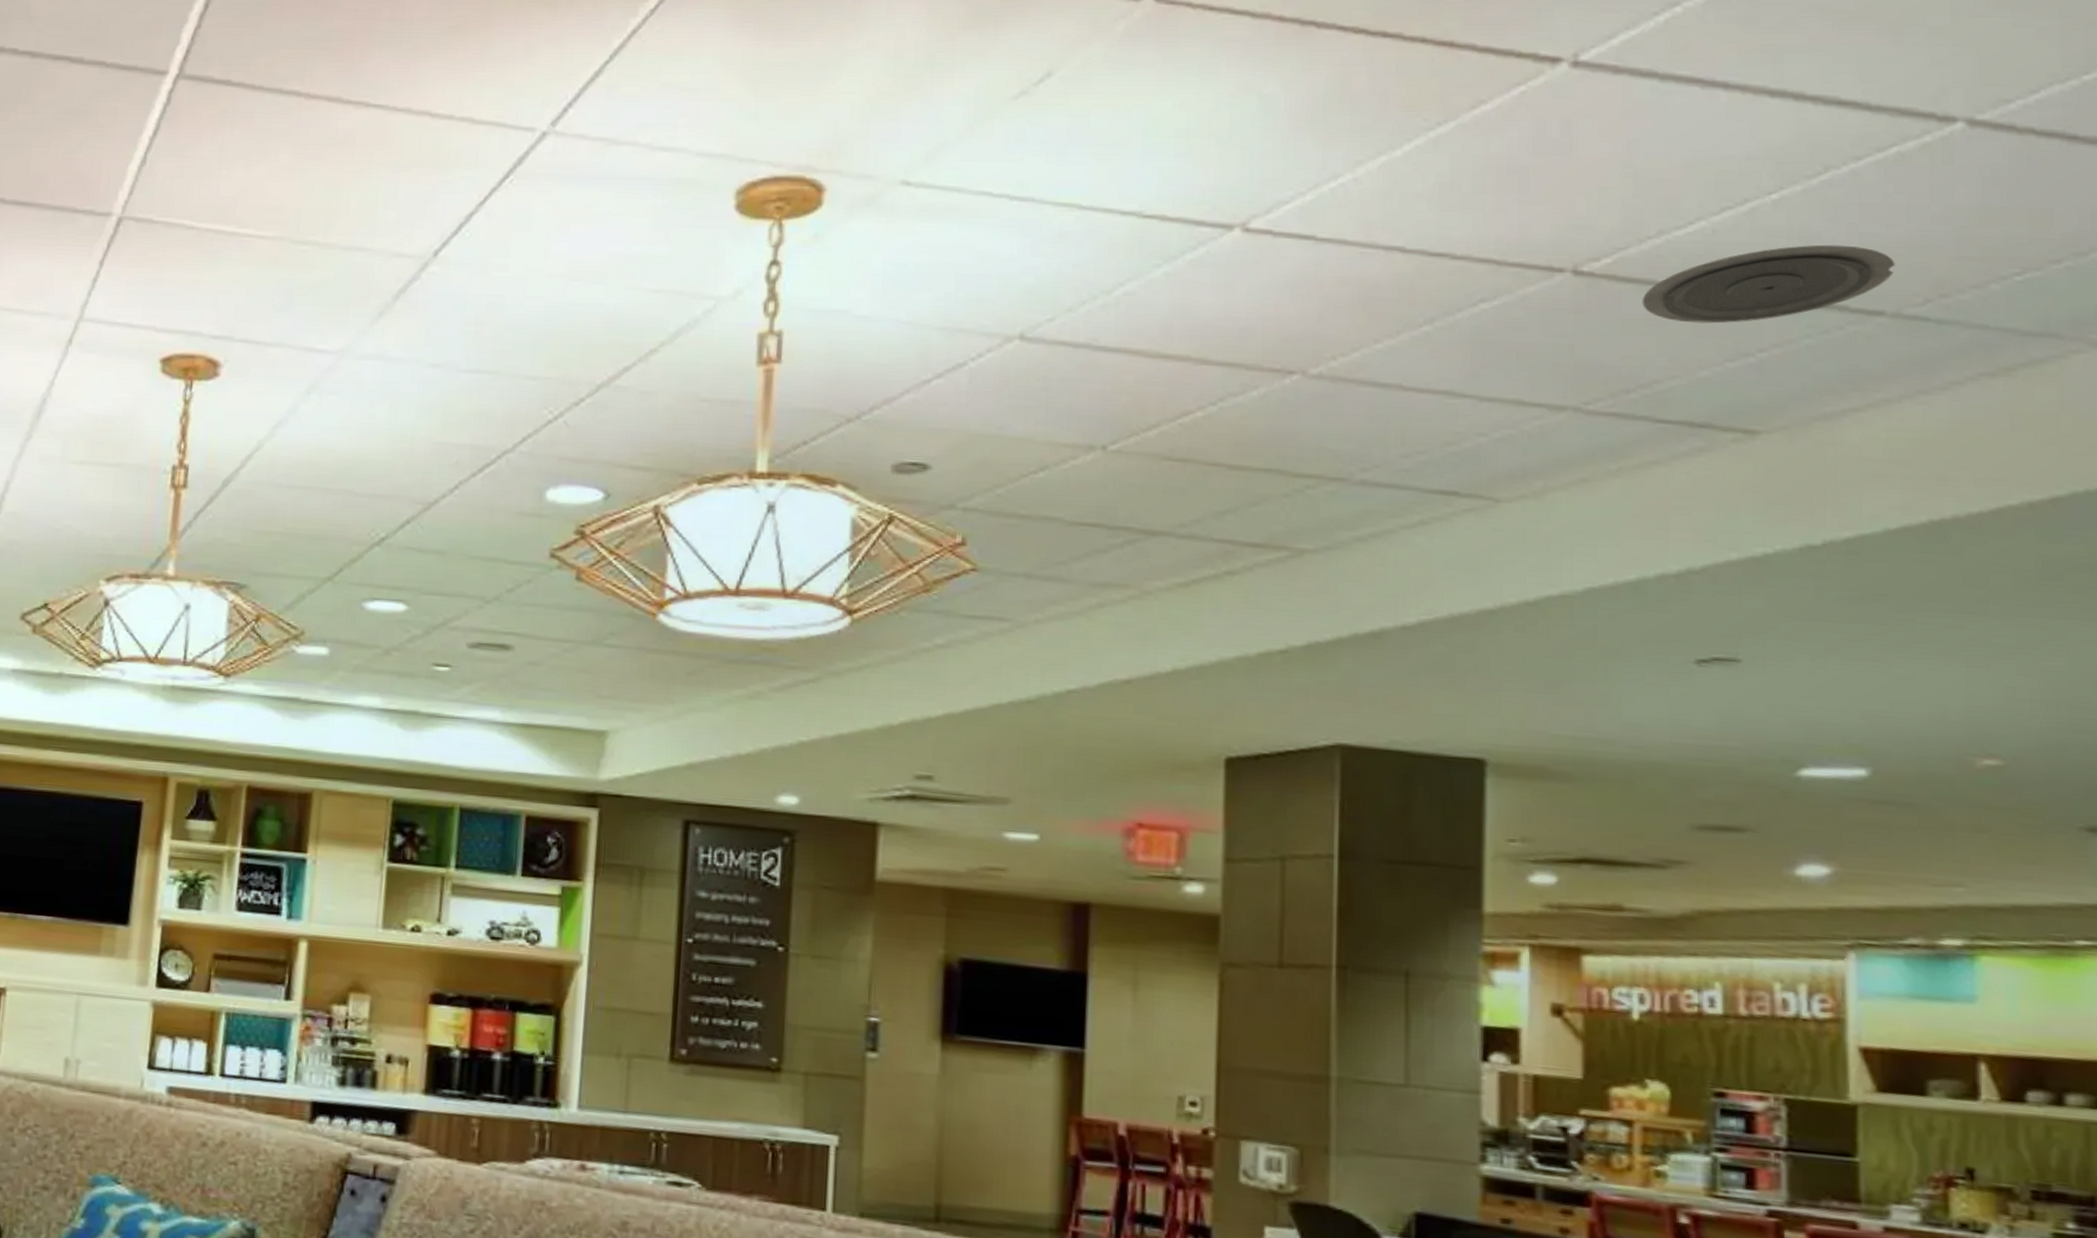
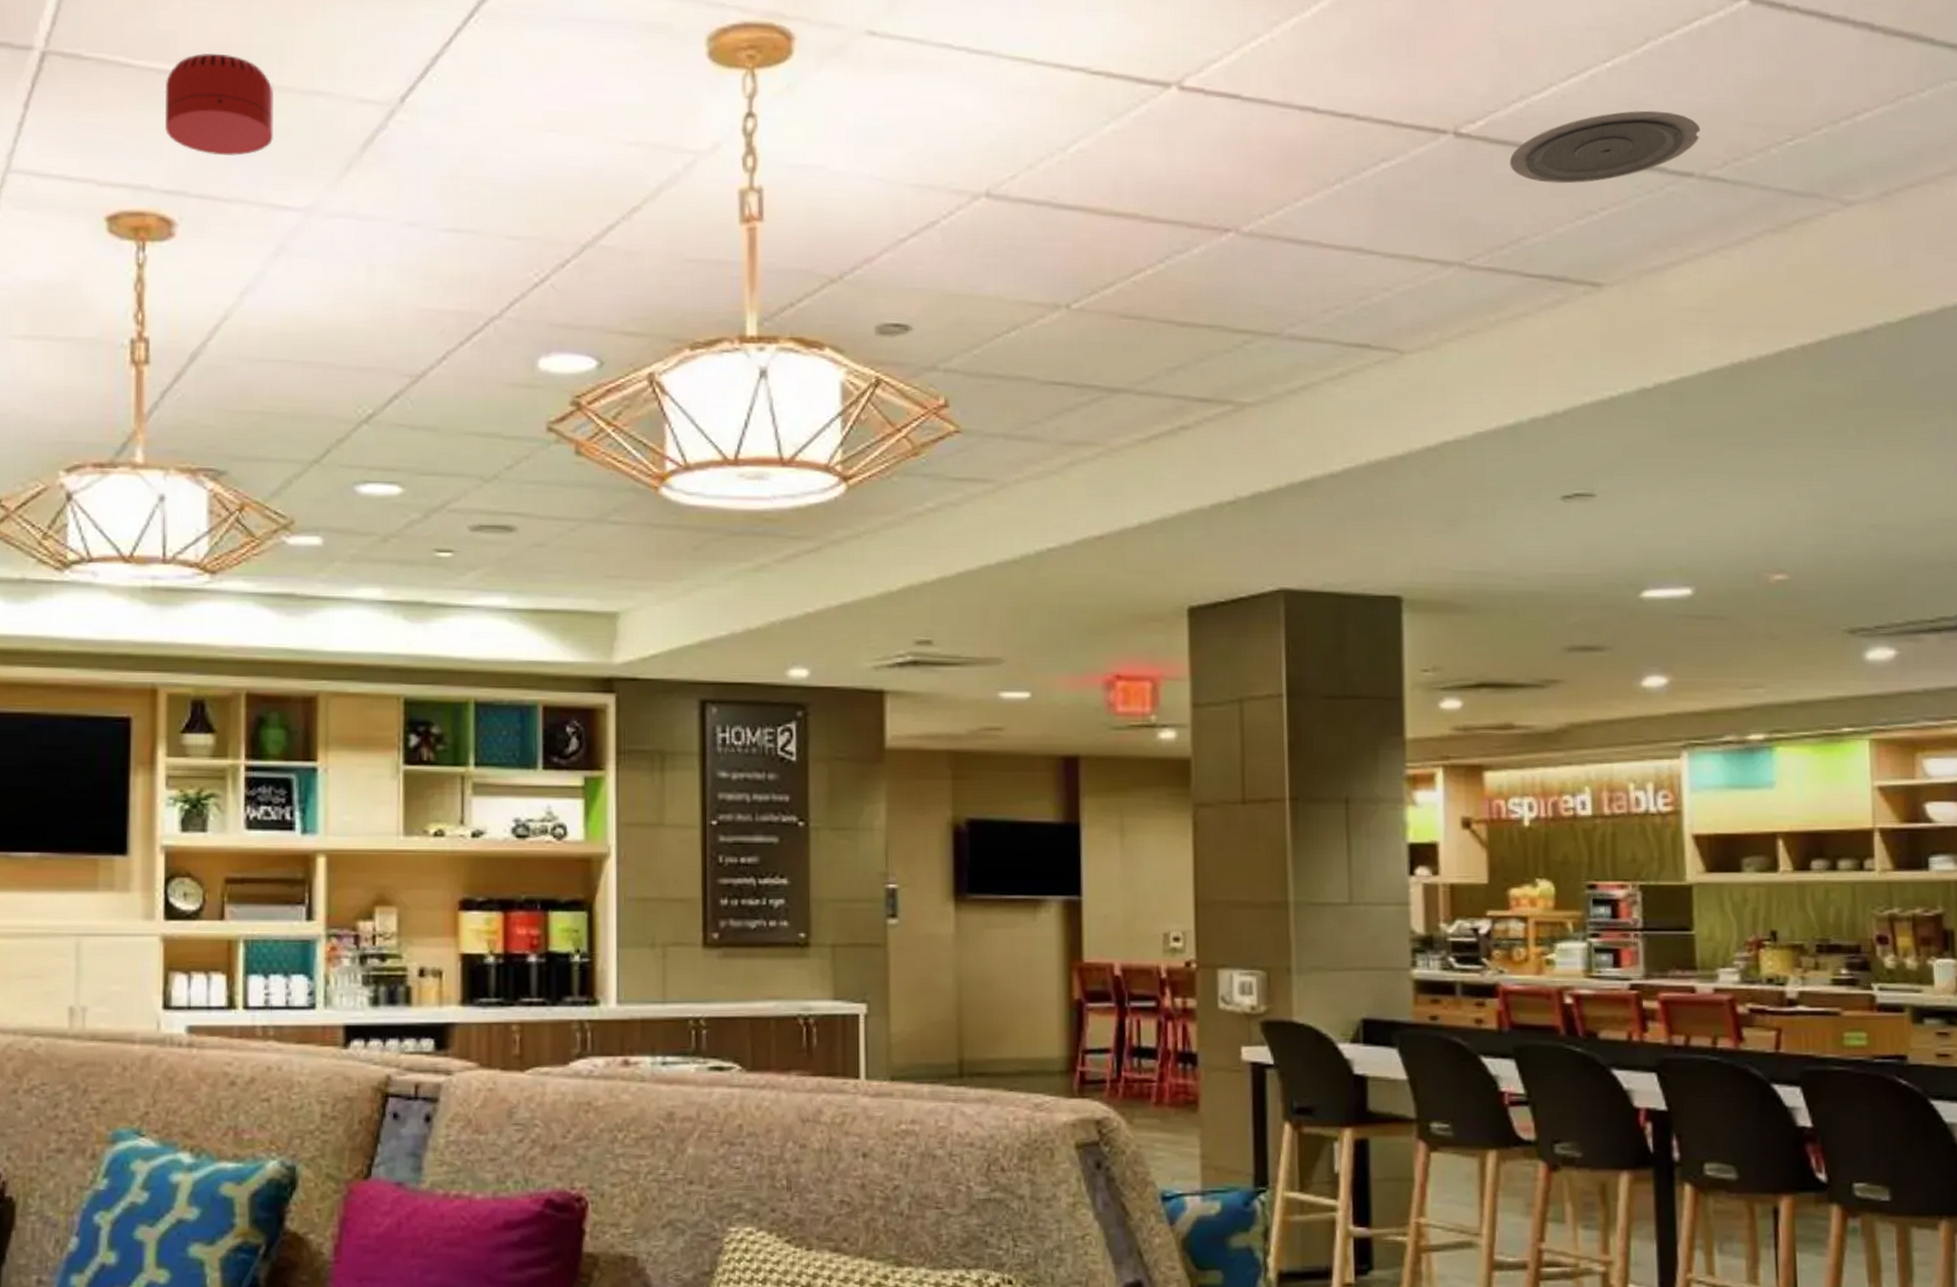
smoke detector: none [219,215,318,305] -> present [164,53,273,156]

